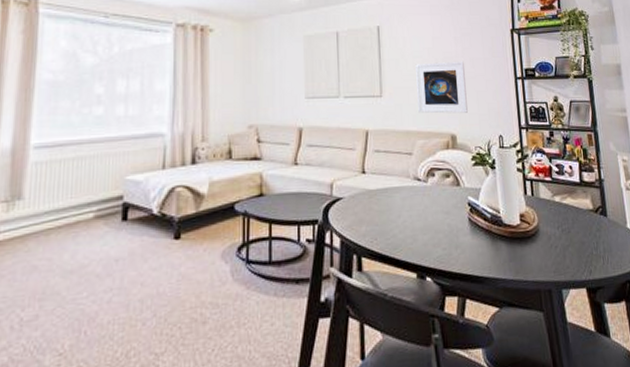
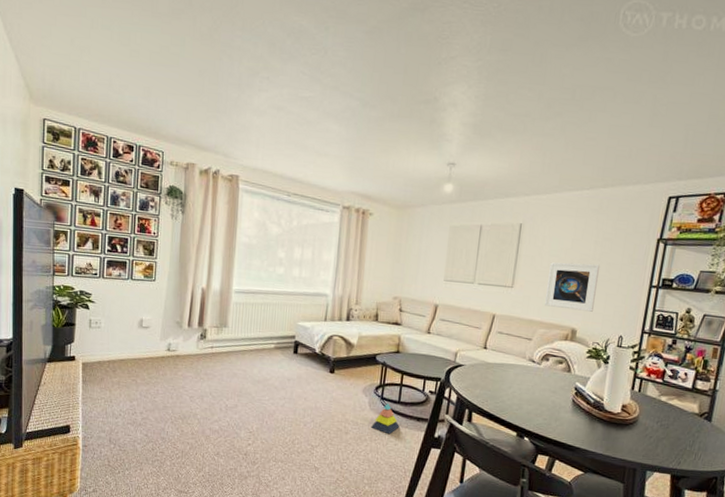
stacking toy: none [237,266,274,312] -> present [371,403,399,435]

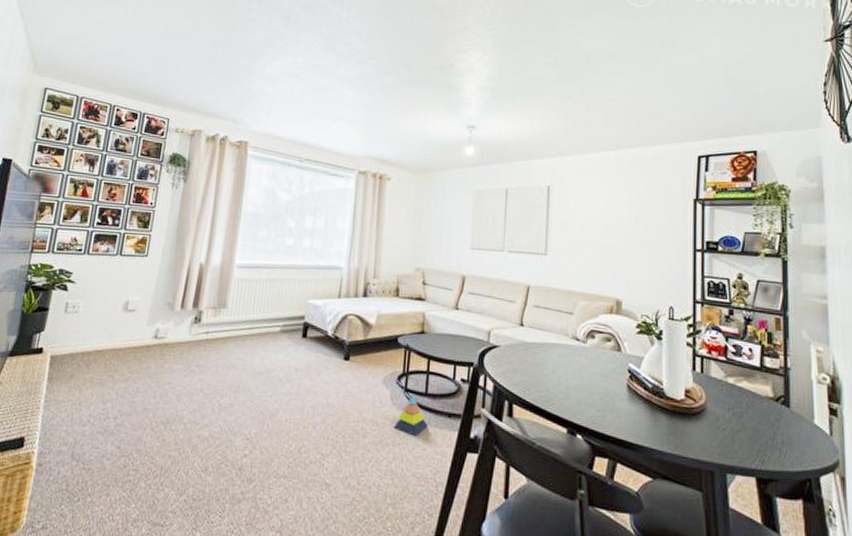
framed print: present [545,262,601,312] -> none [583,226,638,280]

